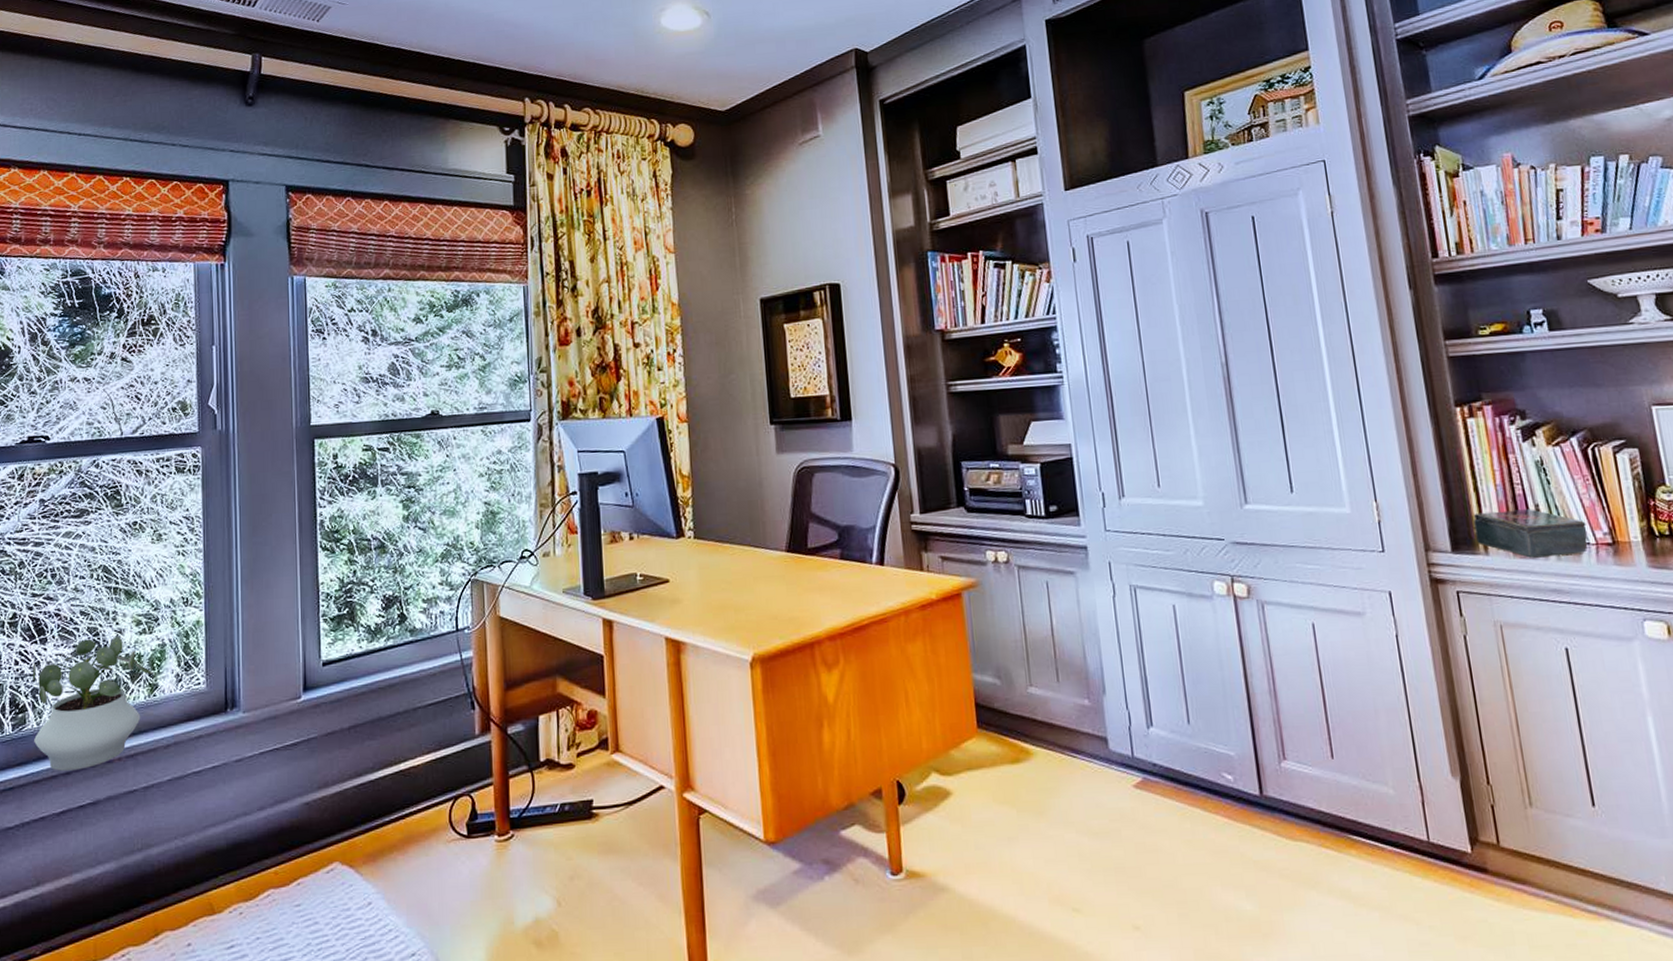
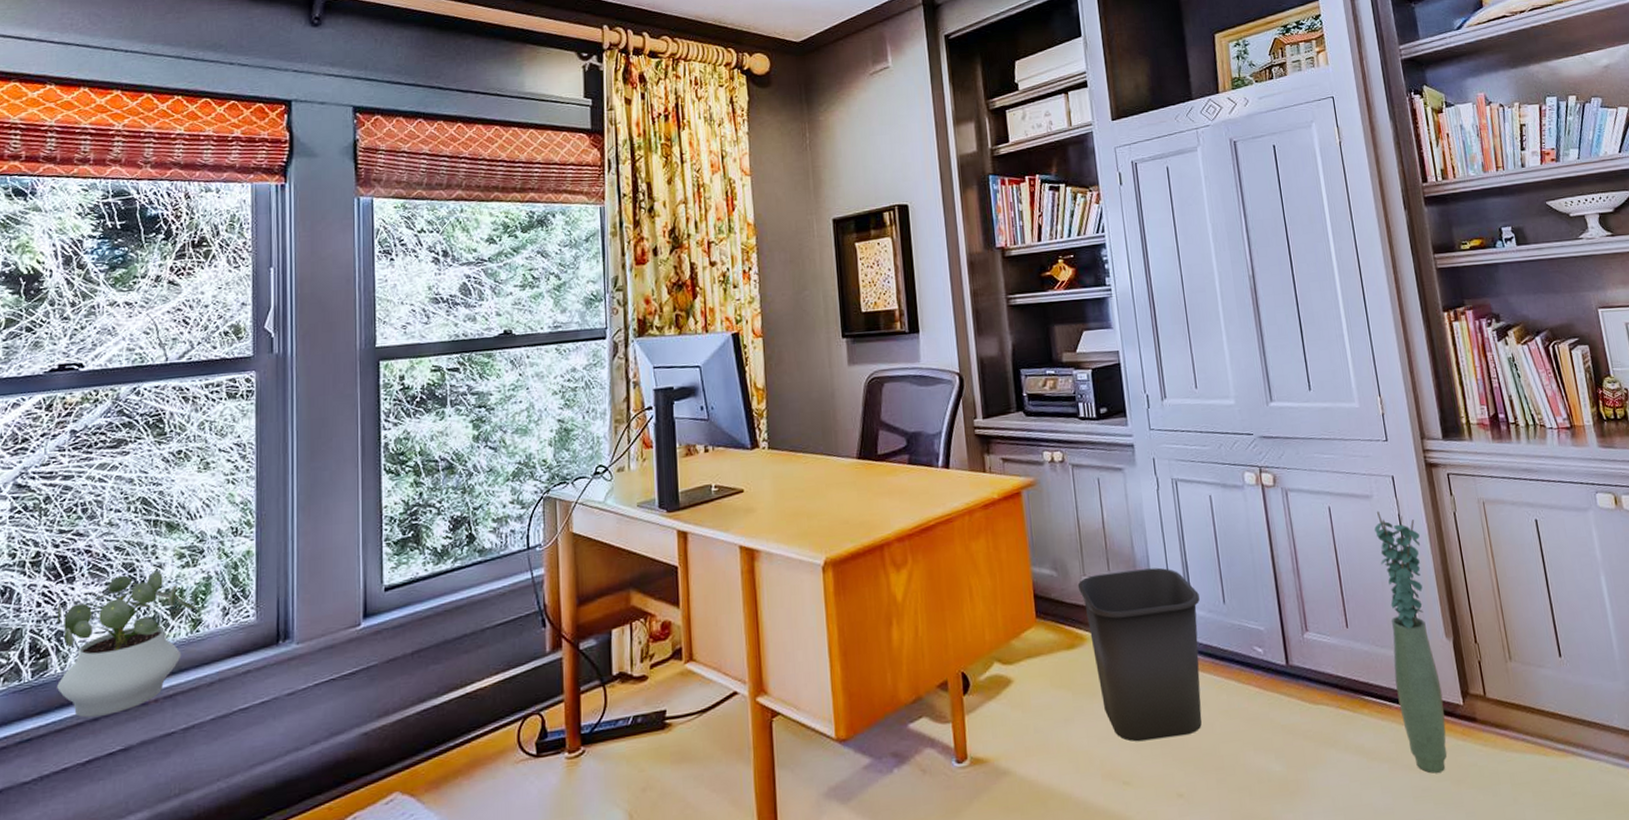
waste bin: none [1023,681,1162,867] -> present [1077,567,1202,742]
vase: none [1367,630,1451,927] -> present [1374,511,1448,774]
decorative box: present [1473,509,1588,559] -> none [1459,399,1551,443]

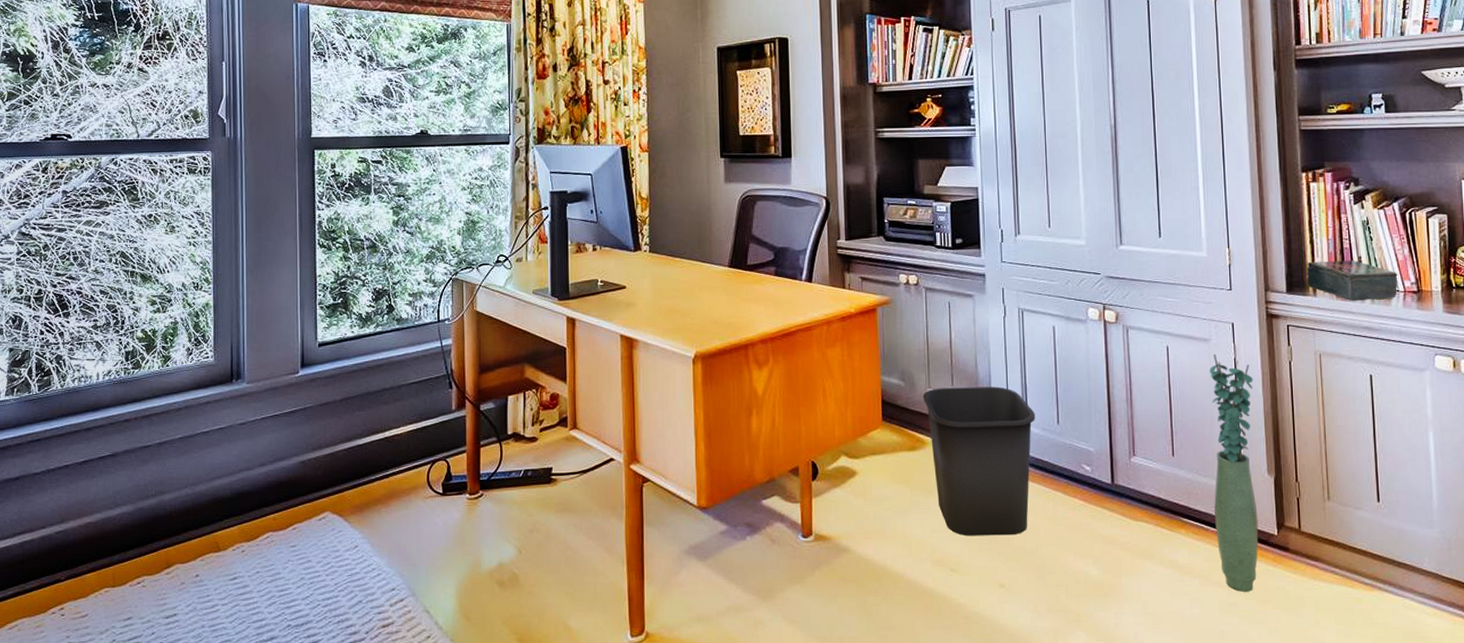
potted plant: present [57,571,197,718] -> none [56,314,166,427]
decorative box: none [1459,399,1551,443] -> present [1306,260,1398,302]

